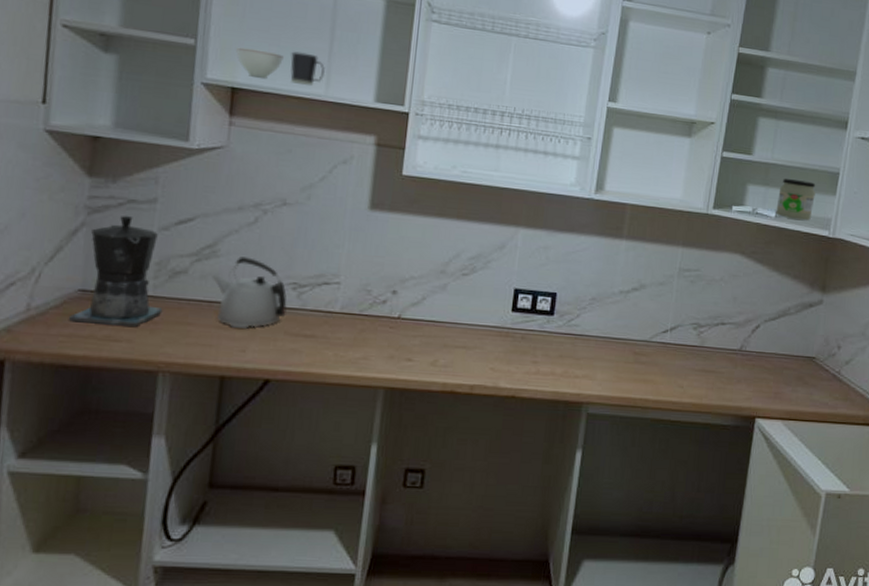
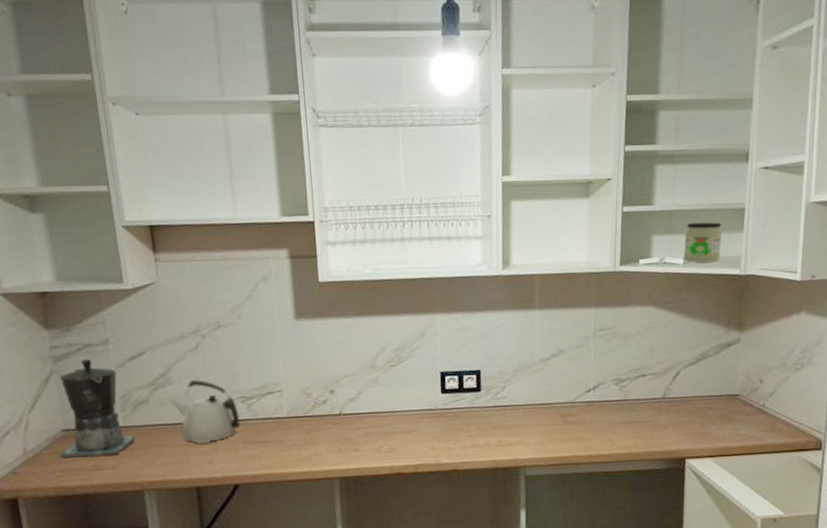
bowl: present [236,47,285,80] -> none [146,184,191,213]
mug: present [290,51,325,87] -> none [195,180,230,213]

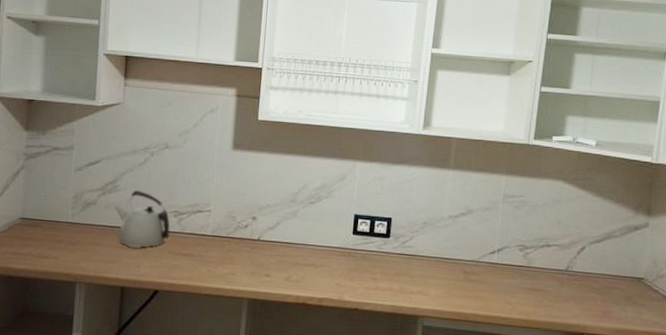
coffee maker: present [59,358,136,459] -> none [13,159,79,248]
jar: present [683,222,722,263] -> none [596,109,636,148]

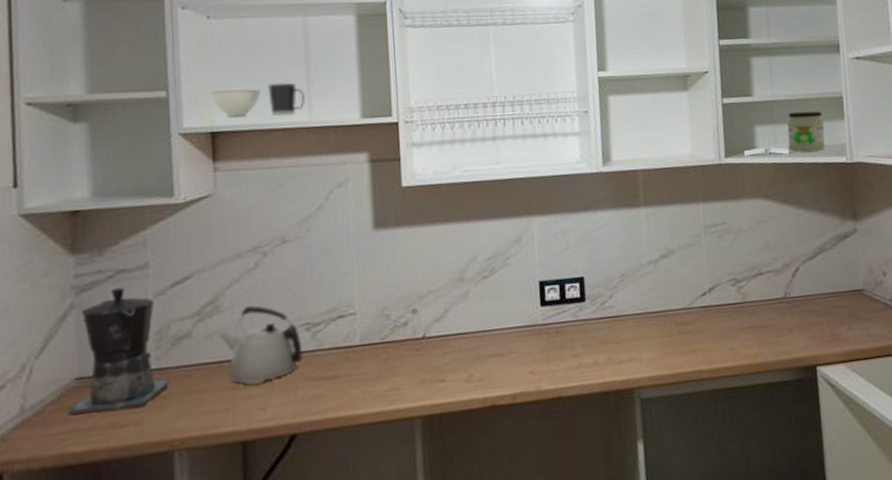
coffee maker: none [13,159,79,248] -> present [67,287,170,416]
bowl: none [128,24,165,48] -> present [211,88,262,119]
mug: none [169,24,195,51] -> present [268,82,305,116]
jar: none [596,109,636,148] -> present [787,111,825,153]

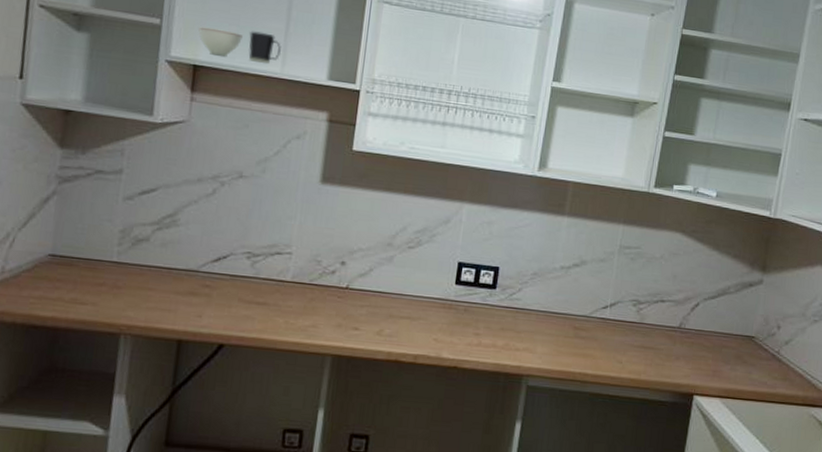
coffee maker: present [67,287,170,416] -> none [38,184,126,292]
kettle: present [217,305,303,385] -> none [171,226,242,295]
jar: present [787,111,825,153] -> none [717,159,758,201]

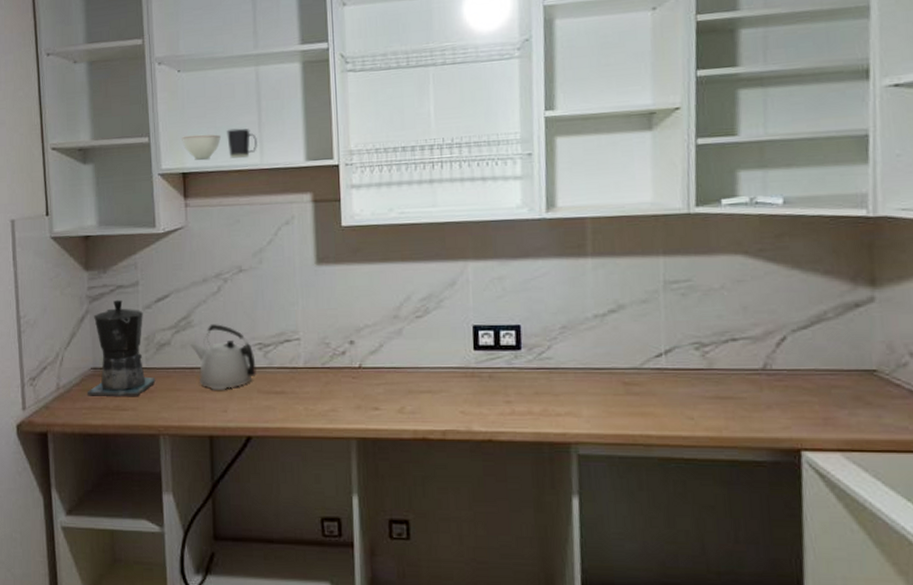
coffee maker: none [38,184,126,292] -> present [87,299,156,397]
kettle: none [171,226,242,295] -> present [190,324,256,390]

